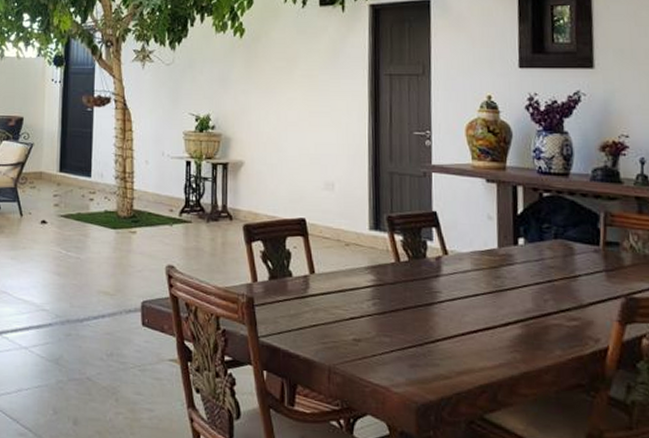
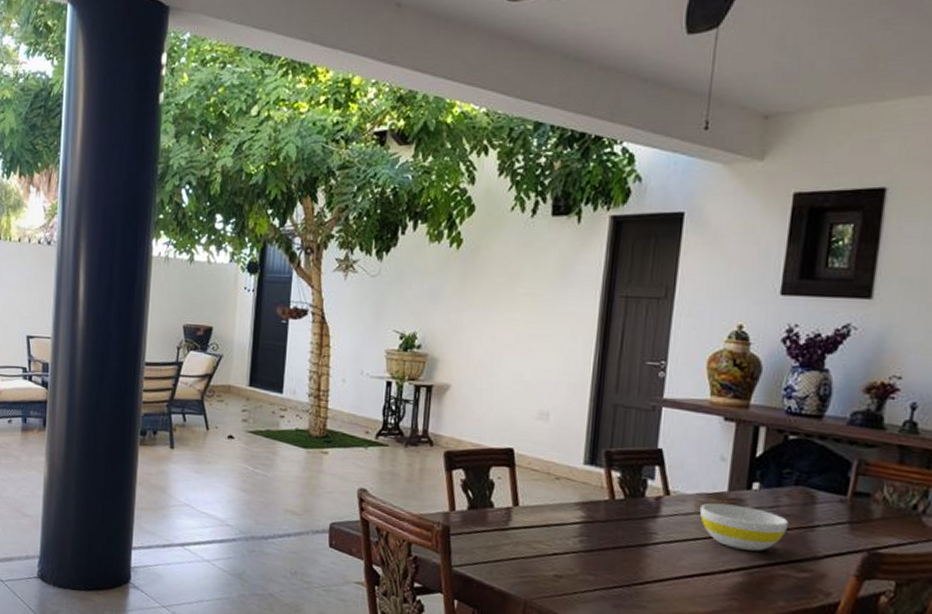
bowl: none [475,259,554,303] -> present [699,503,789,551]

